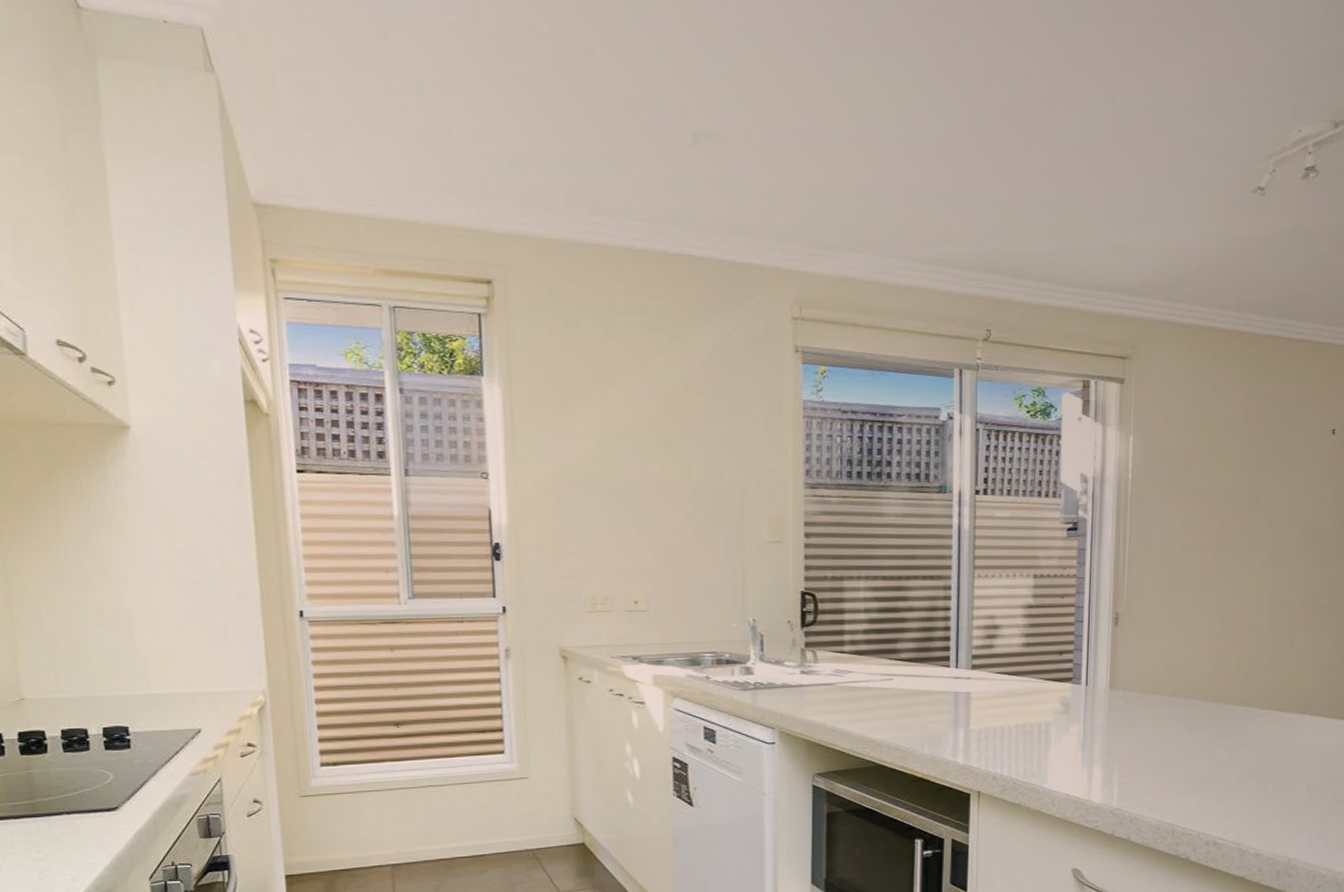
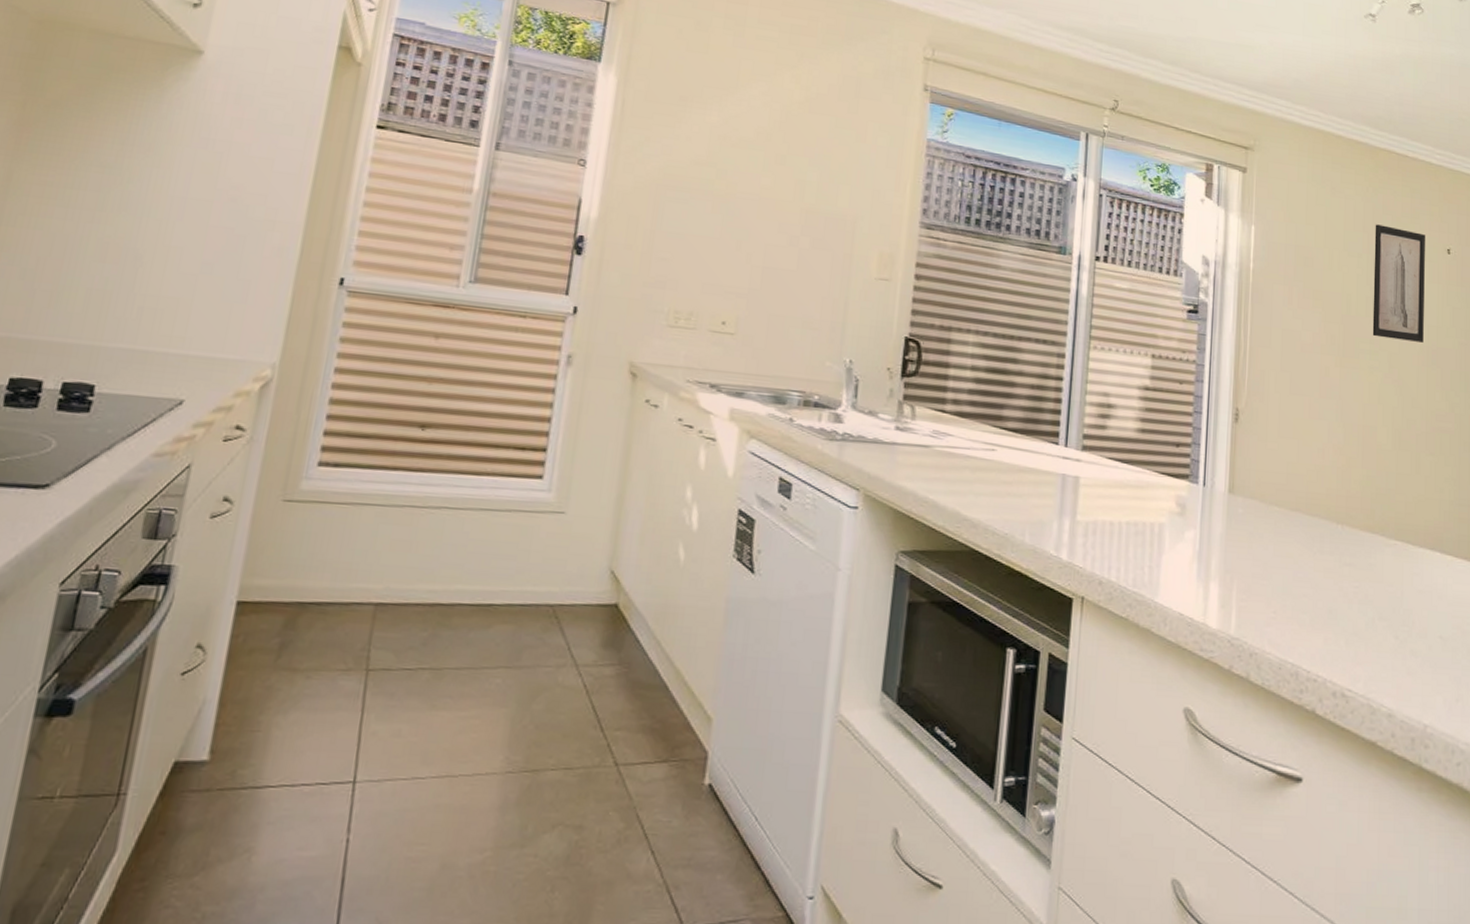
wall art: none [1251,415,1310,527] -> present [1372,224,1425,343]

